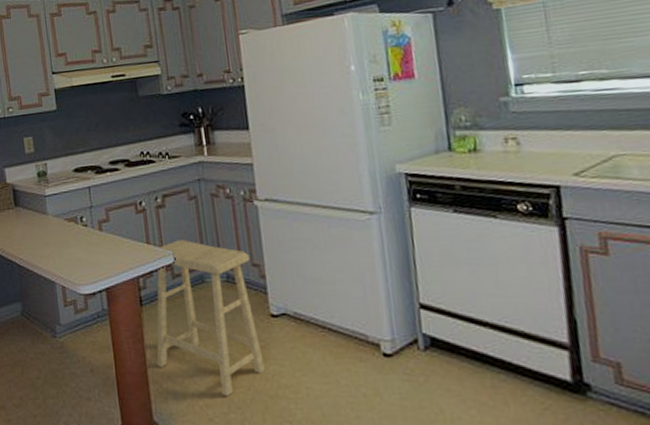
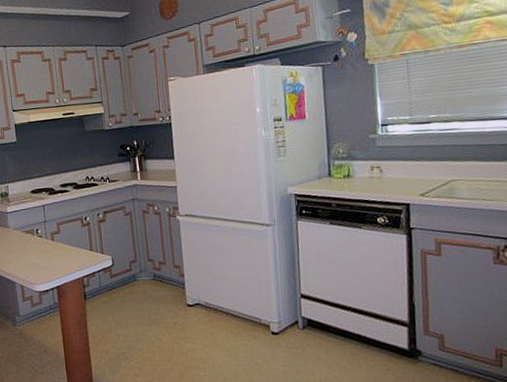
stool: present [156,239,265,397] -> none [97,247,182,368]

